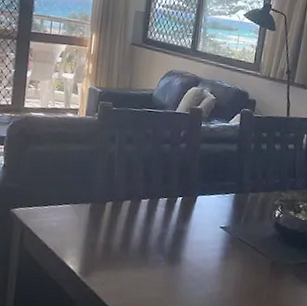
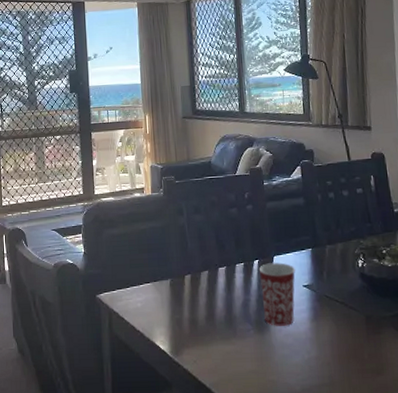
mug: none [177,201,217,262] -> present [258,262,296,326]

